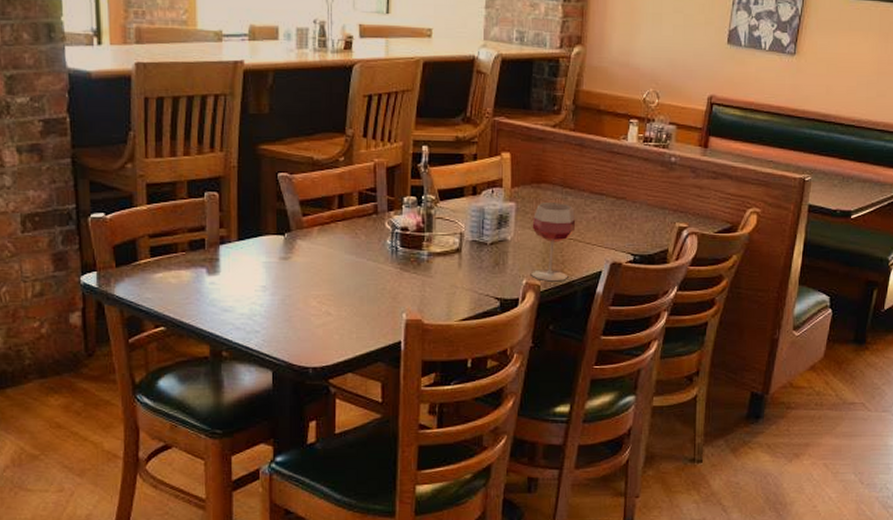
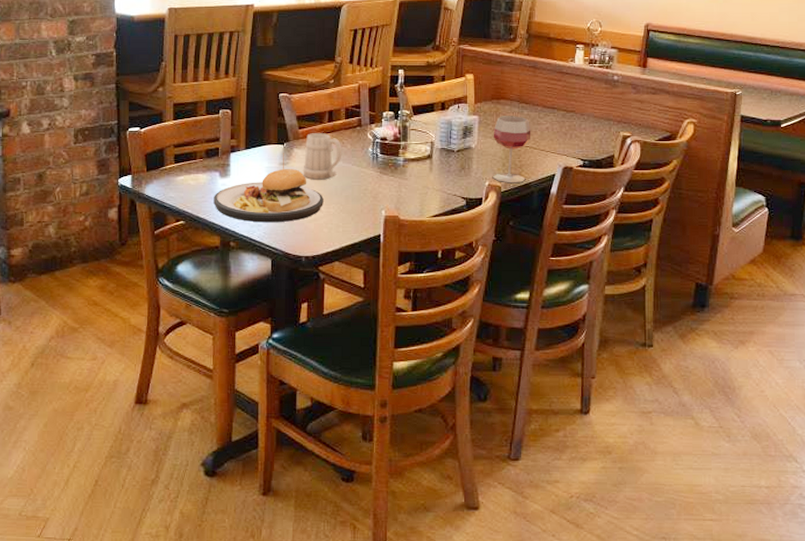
plate: none [200,245,333,329] -> present [214,153,323,223]
beer mug: none [308,221,355,278] -> present [303,133,342,180]

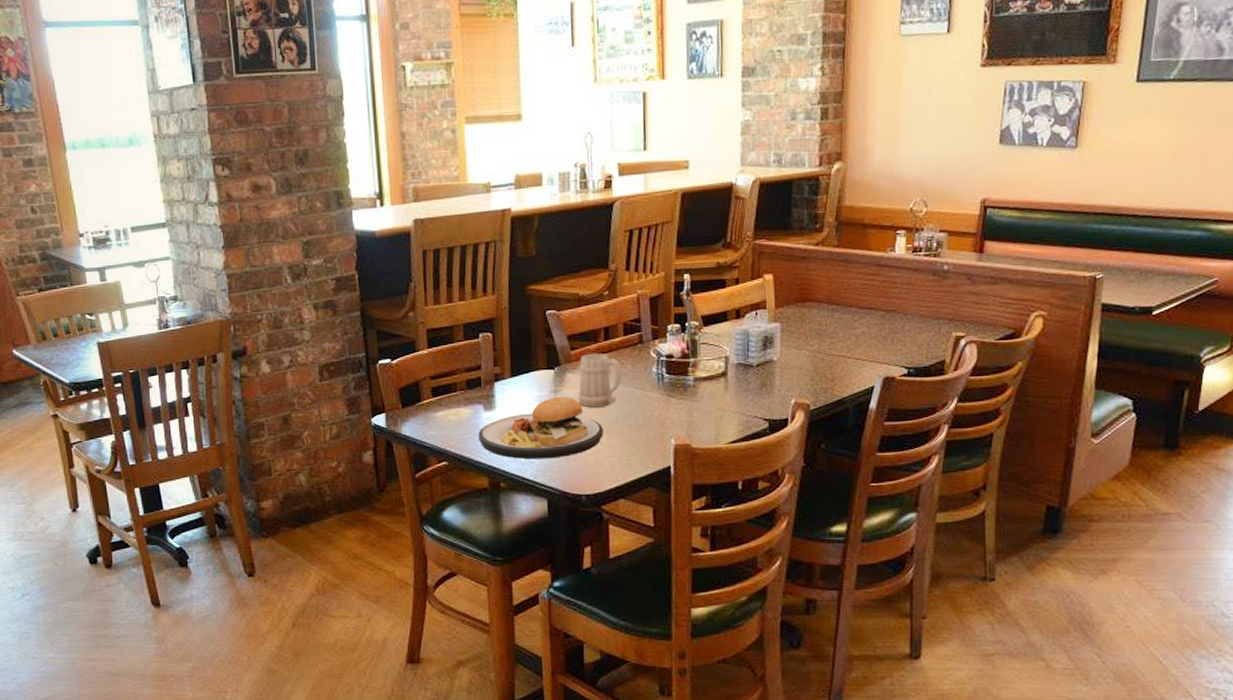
wineglass: present [492,116,531,184] -> none [798,320,845,400]

